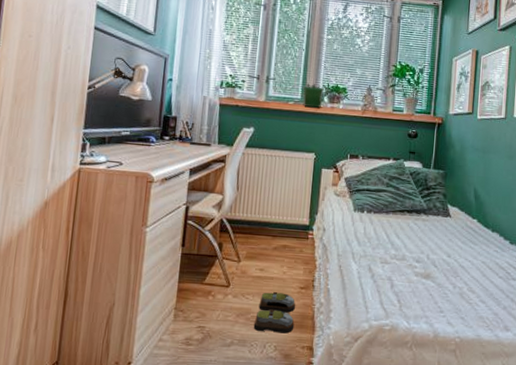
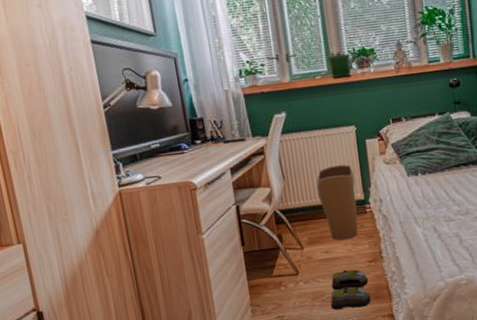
laundry basket: none [266,187,305,261] -> present [316,164,358,240]

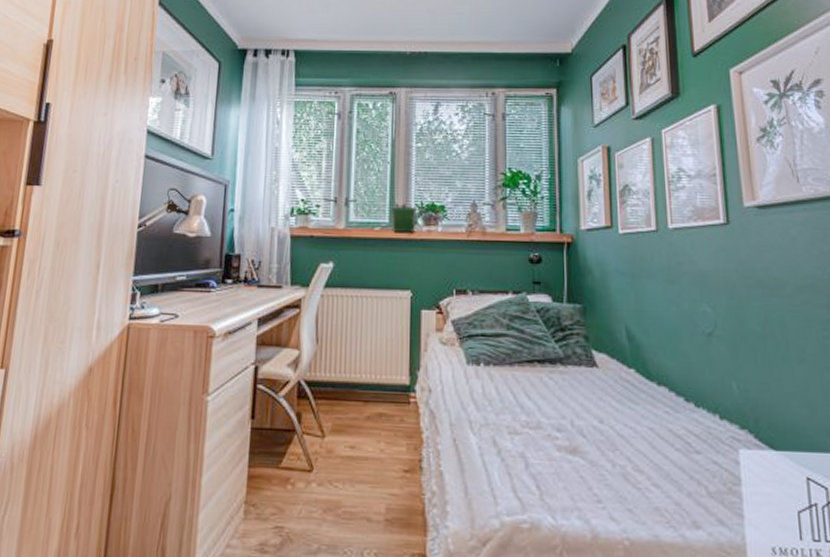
laundry basket: present [316,164,358,240] -> none [353,336,402,434]
slippers: present [330,269,371,310] -> none [346,476,400,536]

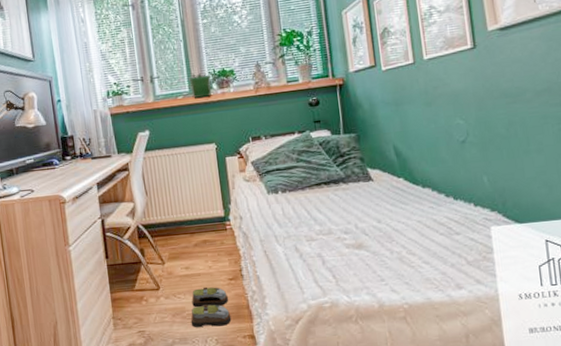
slippers: none [346,476,400,536] -> present [190,286,231,327]

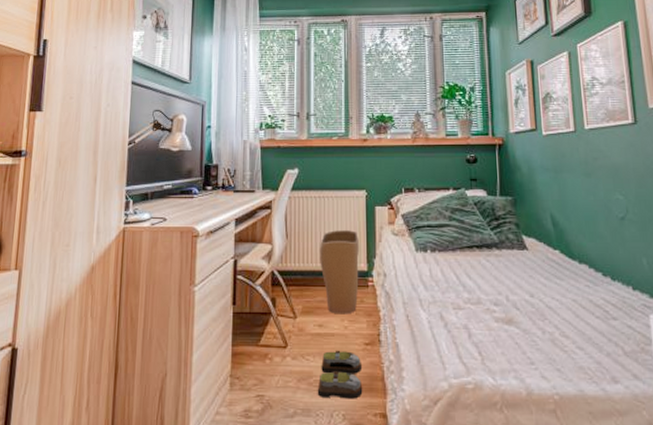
laundry basket: none [177,181,218,256] -> present [319,230,360,313]
planter: present [189,72,213,98] -> none [346,115,371,140]

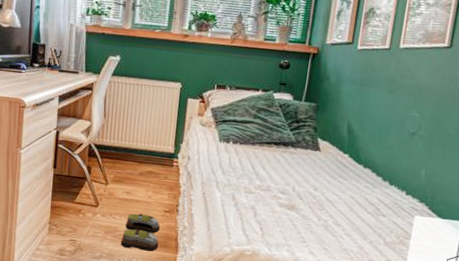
laundry basket: present [319,230,360,313] -> none [132,115,170,186]

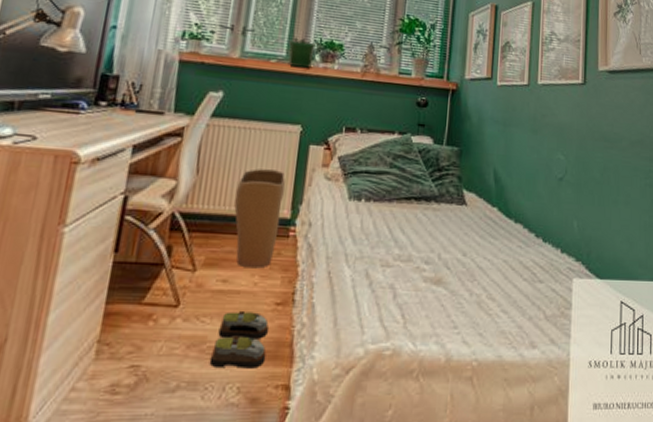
laundry basket: none [132,115,170,186] -> present [234,169,286,267]
planter: none [170,10,194,36] -> present [288,37,319,68]

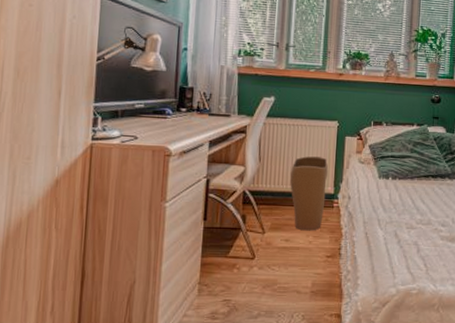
slippers: present [209,310,269,369] -> none [280,261,322,302]
planter: present [288,37,319,68] -> none [324,50,348,75]

